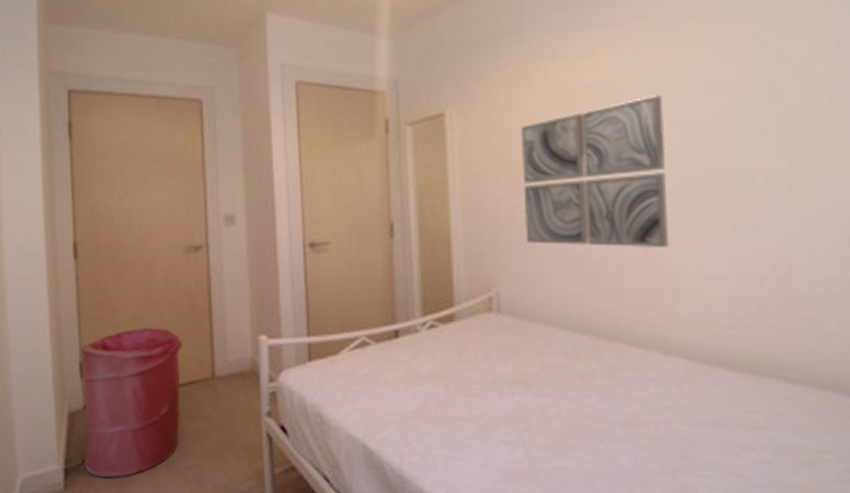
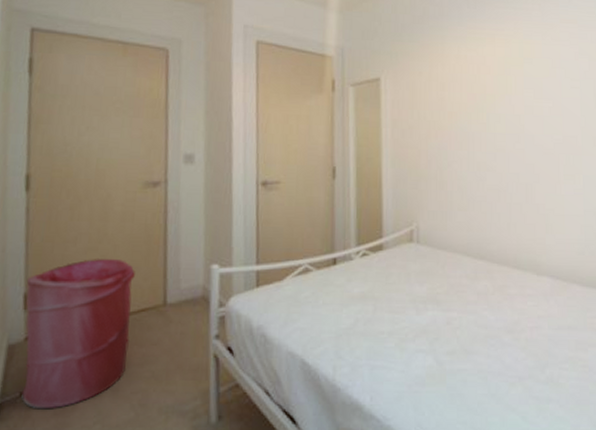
wall art: present [520,95,670,249] -> none [438,77,542,193]

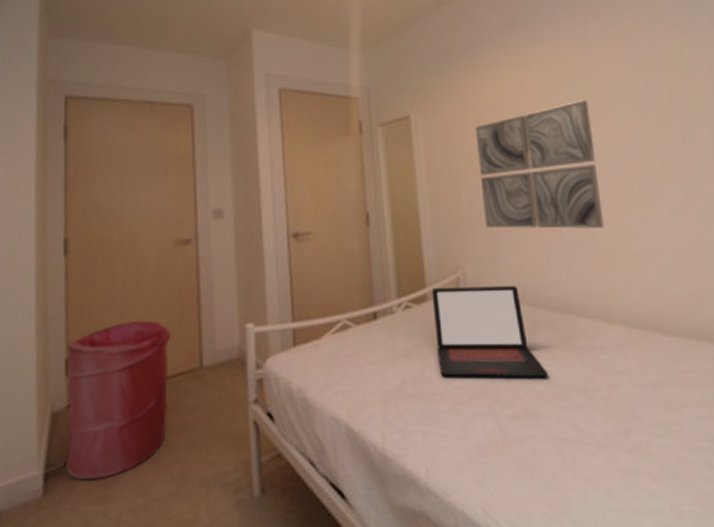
laptop: none [387,238,484,319] -> present [431,286,549,377]
wall art: none [438,77,542,193] -> present [474,100,605,230]

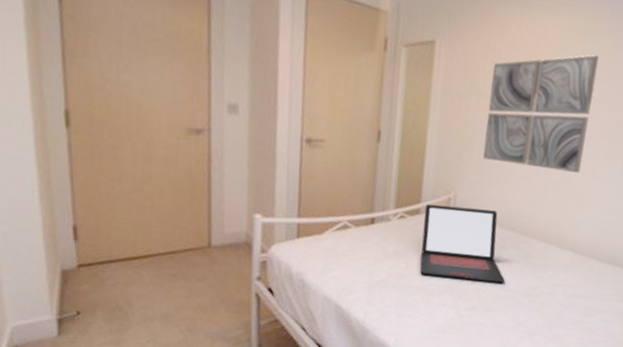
laundry hamper: present [65,320,170,479] -> none [74,198,180,327]

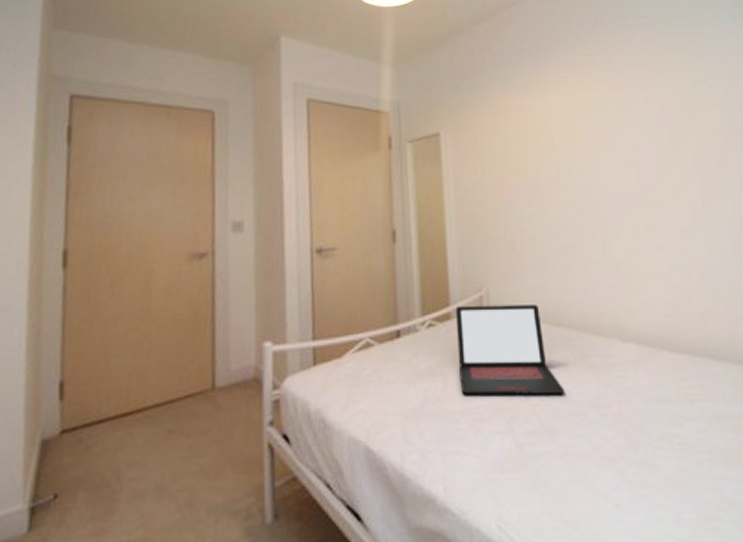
wall art: present [482,55,599,173] -> none [502,126,621,251]

